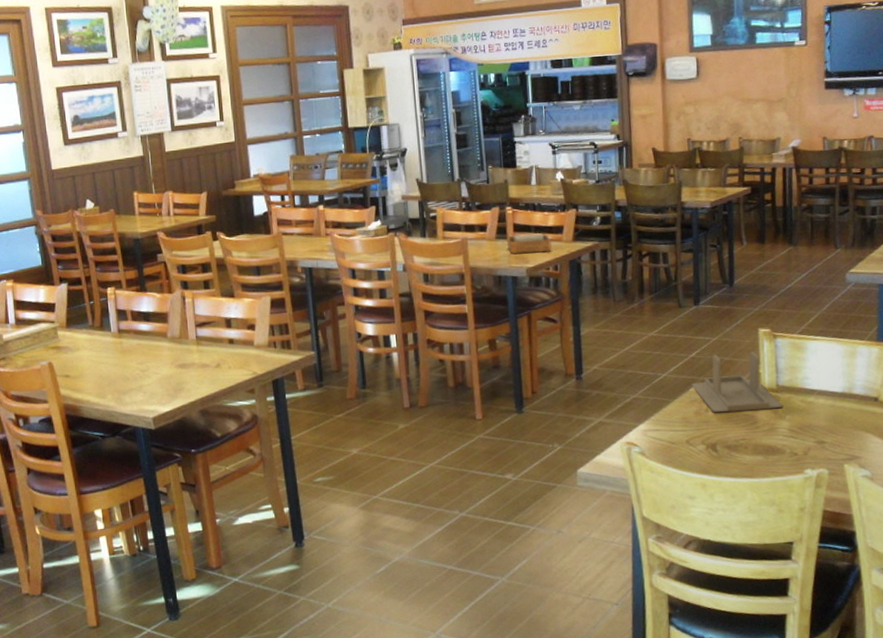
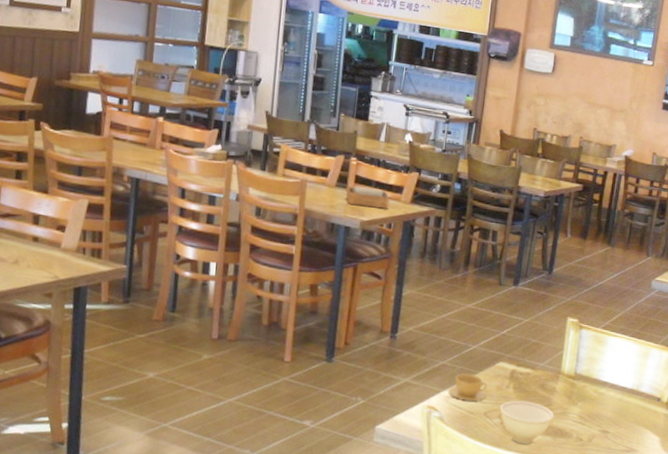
teacup: none [645,403,685,431] -> present [449,373,488,401]
napkin holder: present [691,351,783,413] -> none [498,334,578,395]
bowl: none [702,422,762,468] -> present [500,400,554,445]

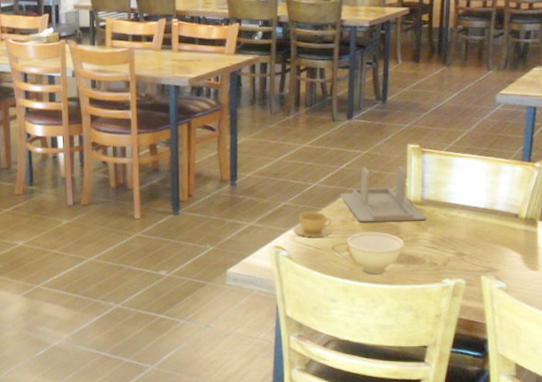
napkin holder: present [346,185,390,209] -> none [172,44,214,65]
napkin holder: none [498,334,578,395] -> present [340,165,427,223]

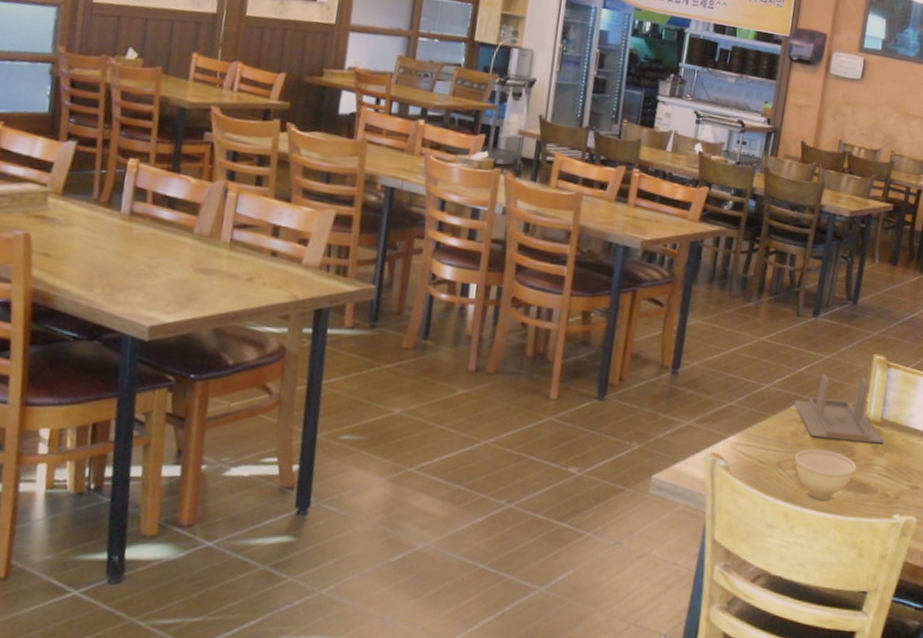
teacup: present [294,211,332,237] -> none [737,416,781,449]

